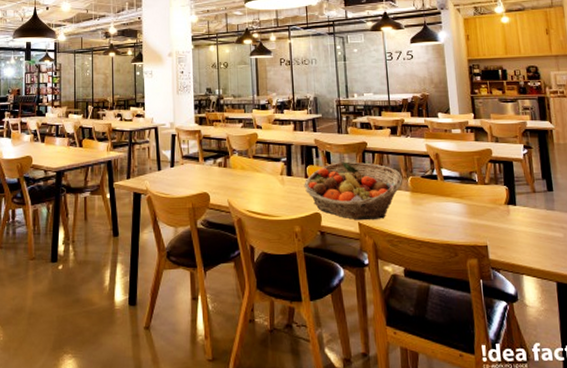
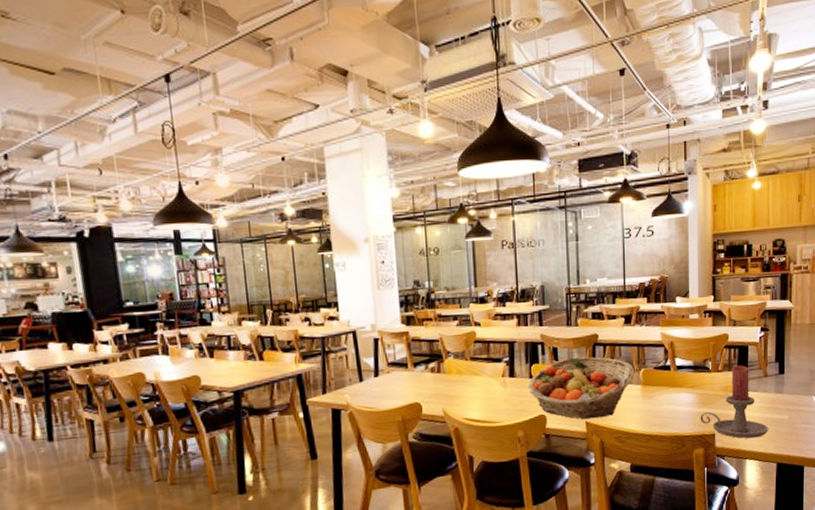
candle holder: none [471,179,543,254] -> present [700,365,768,439]

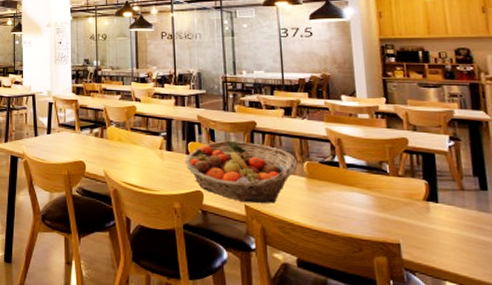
candle holder: present [700,365,768,439] -> none [379,173,473,259]

